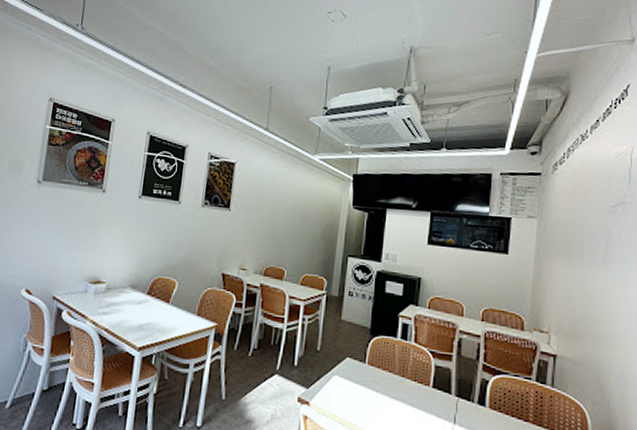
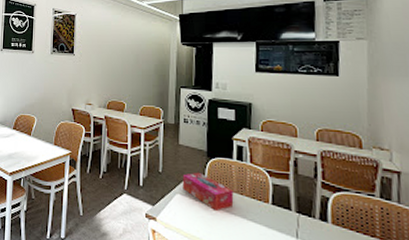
tissue box: none [341,351,395,394] -> present [182,172,234,211]

